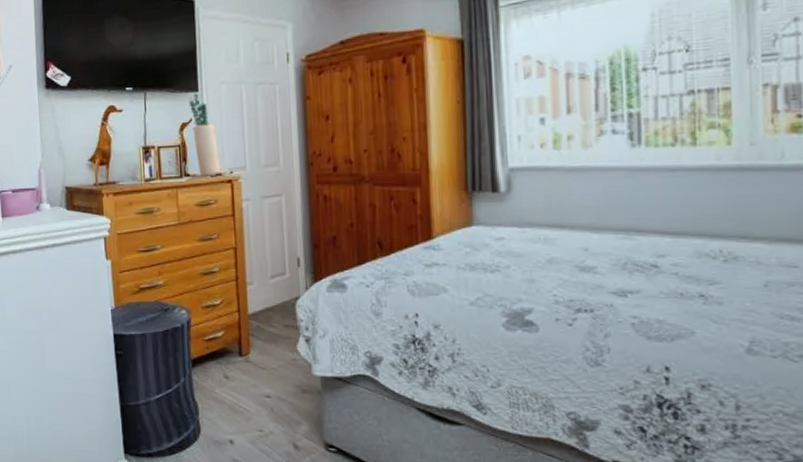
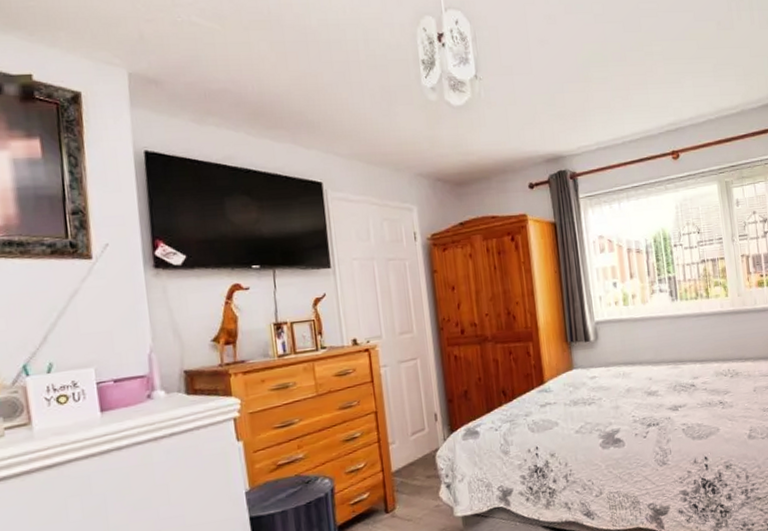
vase: present [188,90,223,178] -> none [321,267,359,349]

